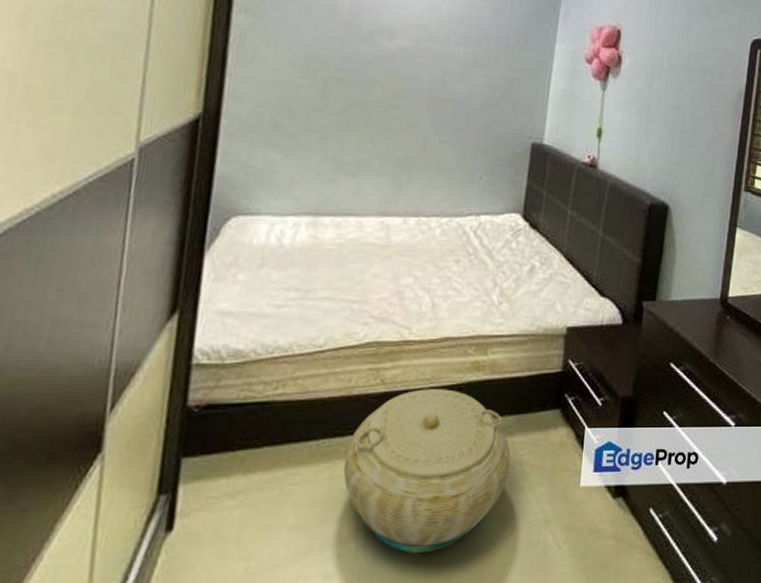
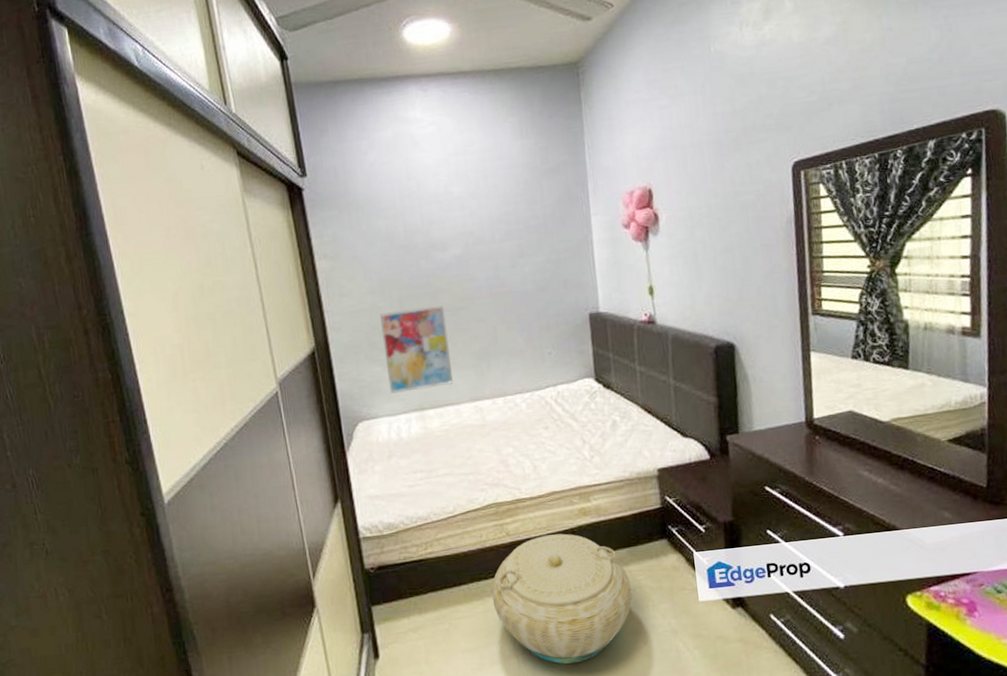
wall art: none [282,91,375,191] -> present [380,305,453,394]

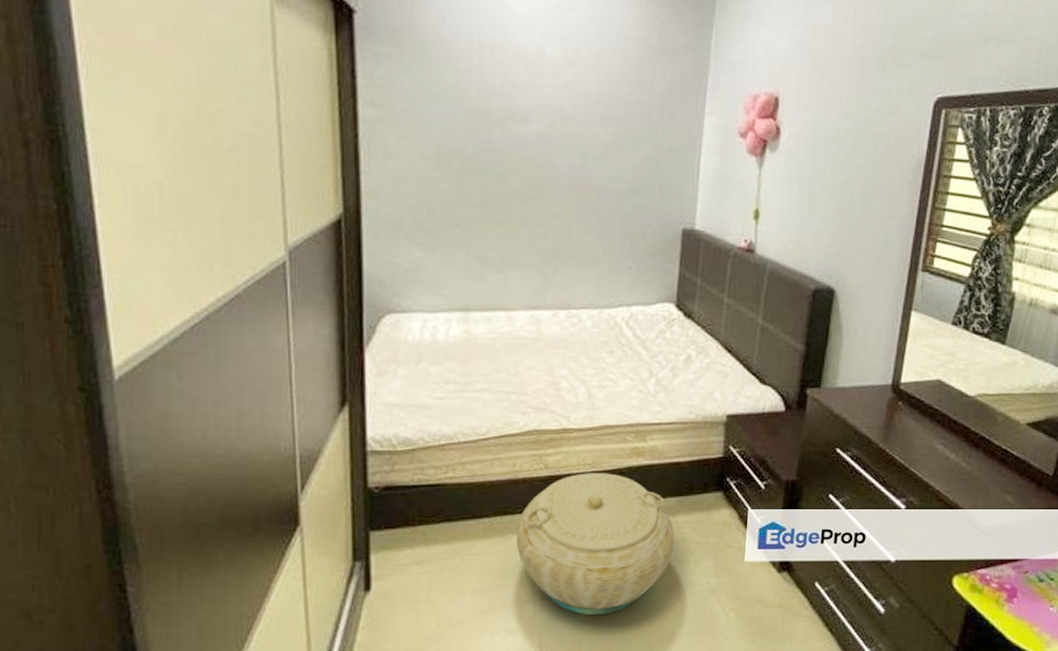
wall art: present [380,305,453,394] -> none [429,186,513,287]

